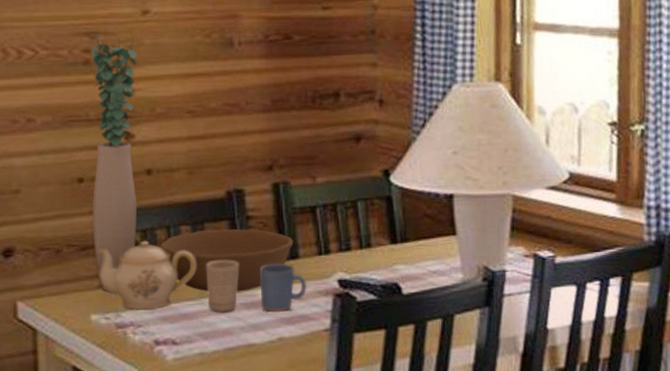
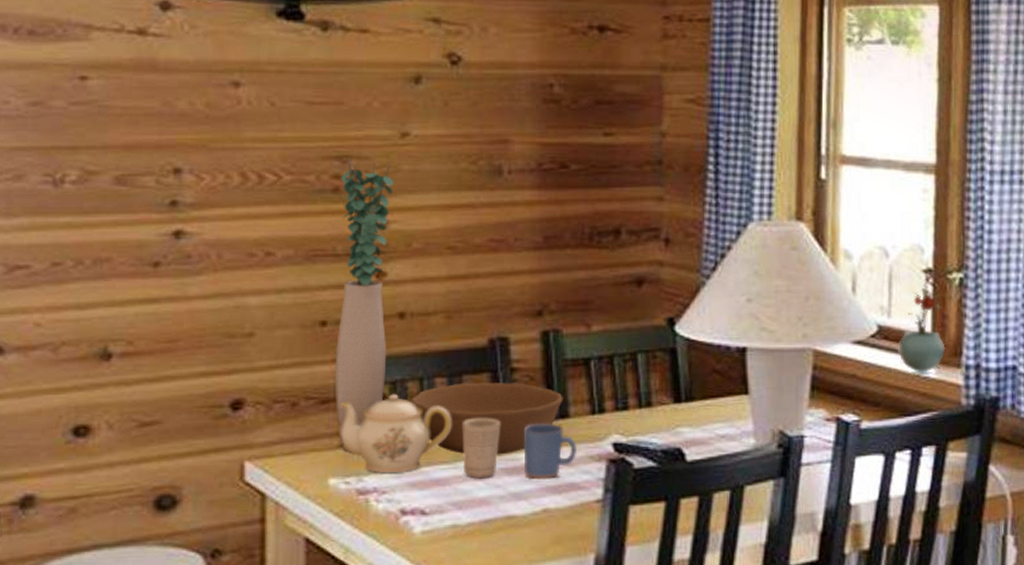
potted flower: none [587,138,629,214] -> present [898,287,946,373]

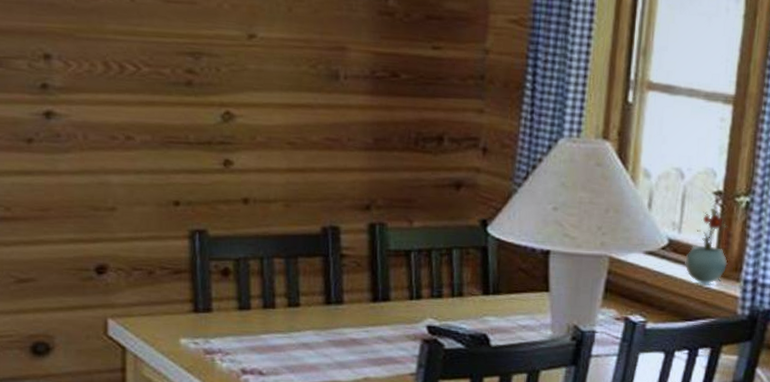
vase: present [334,156,395,452] -> none [186,53,242,317]
teapot: present [340,393,452,473] -> none [190,269,288,338]
bowl: present [411,382,563,455] -> none [253,264,386,329]
cup: present [463,418,501,479] -> none [296,295,330,348]
mug: present [523,423,578,480] -> none [348,304,397,353]

